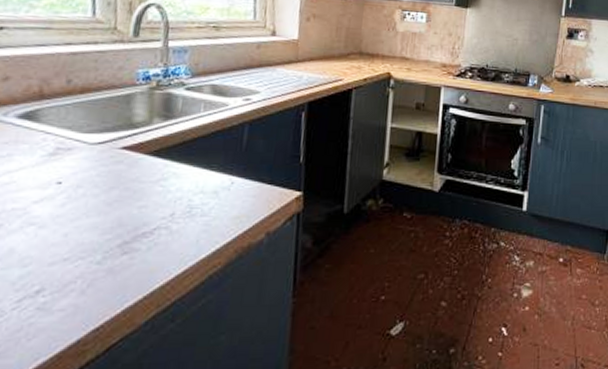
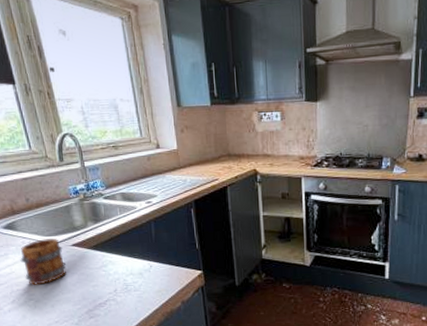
mug: none [31,136,106,202] -> present [20,239,67,285]

